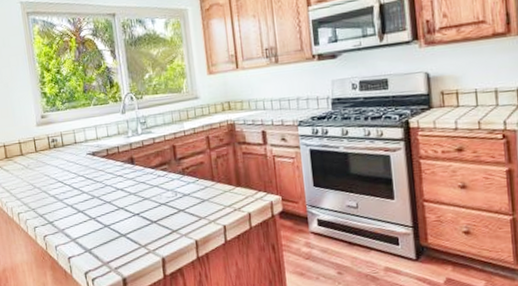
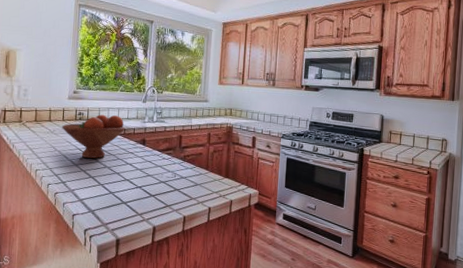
fruit bowl: none [36,135,108,191] -> present [62,114,126,159]

